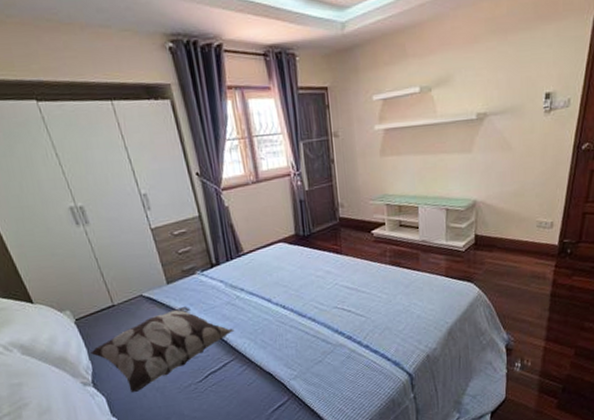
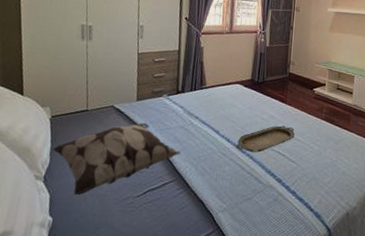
serving tray: none [294,280,358,315] -> present [236,126,295,153]

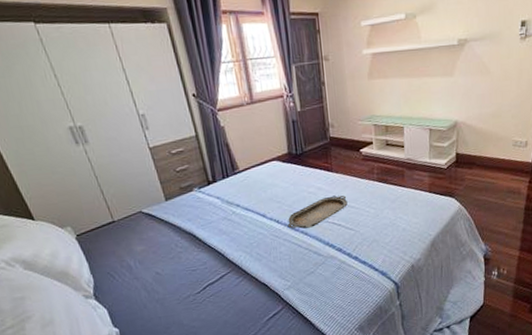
decorative pillow: present [53,123,181,195] -> none [92,222,231,304]

